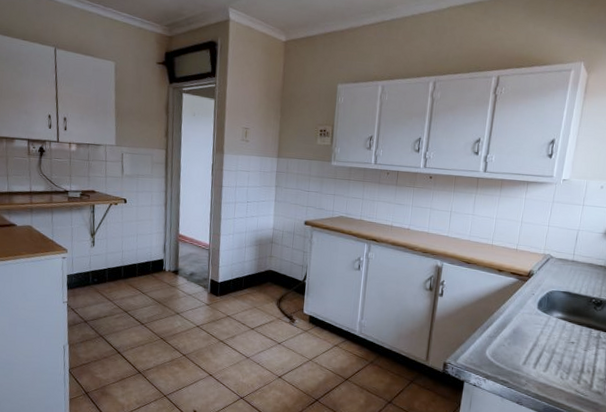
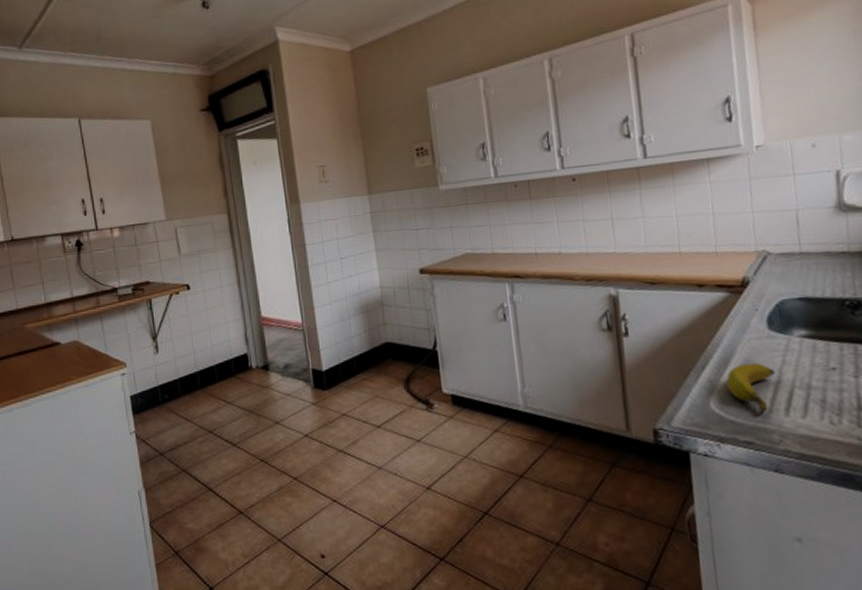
banana: none [500,329,534,365] -> present [726,362,775,415]

